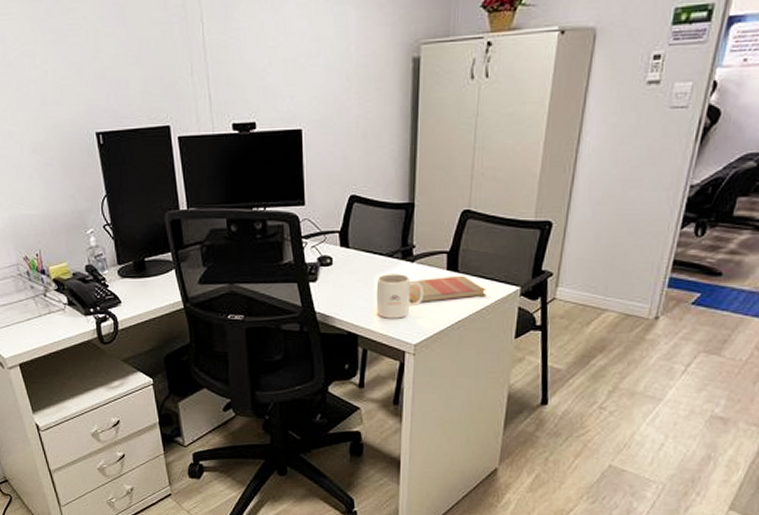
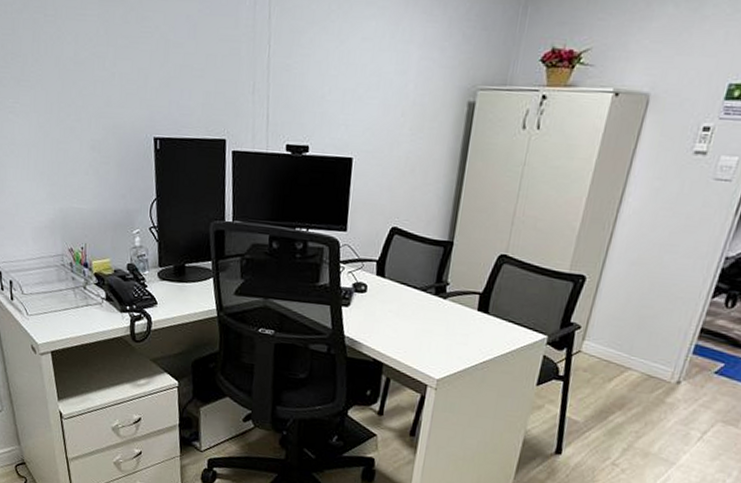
mug: present [376,274,425,319] -> none [404,307,453,353]
binder: present [409,275,487,304] -> none [437,316,514,341]

